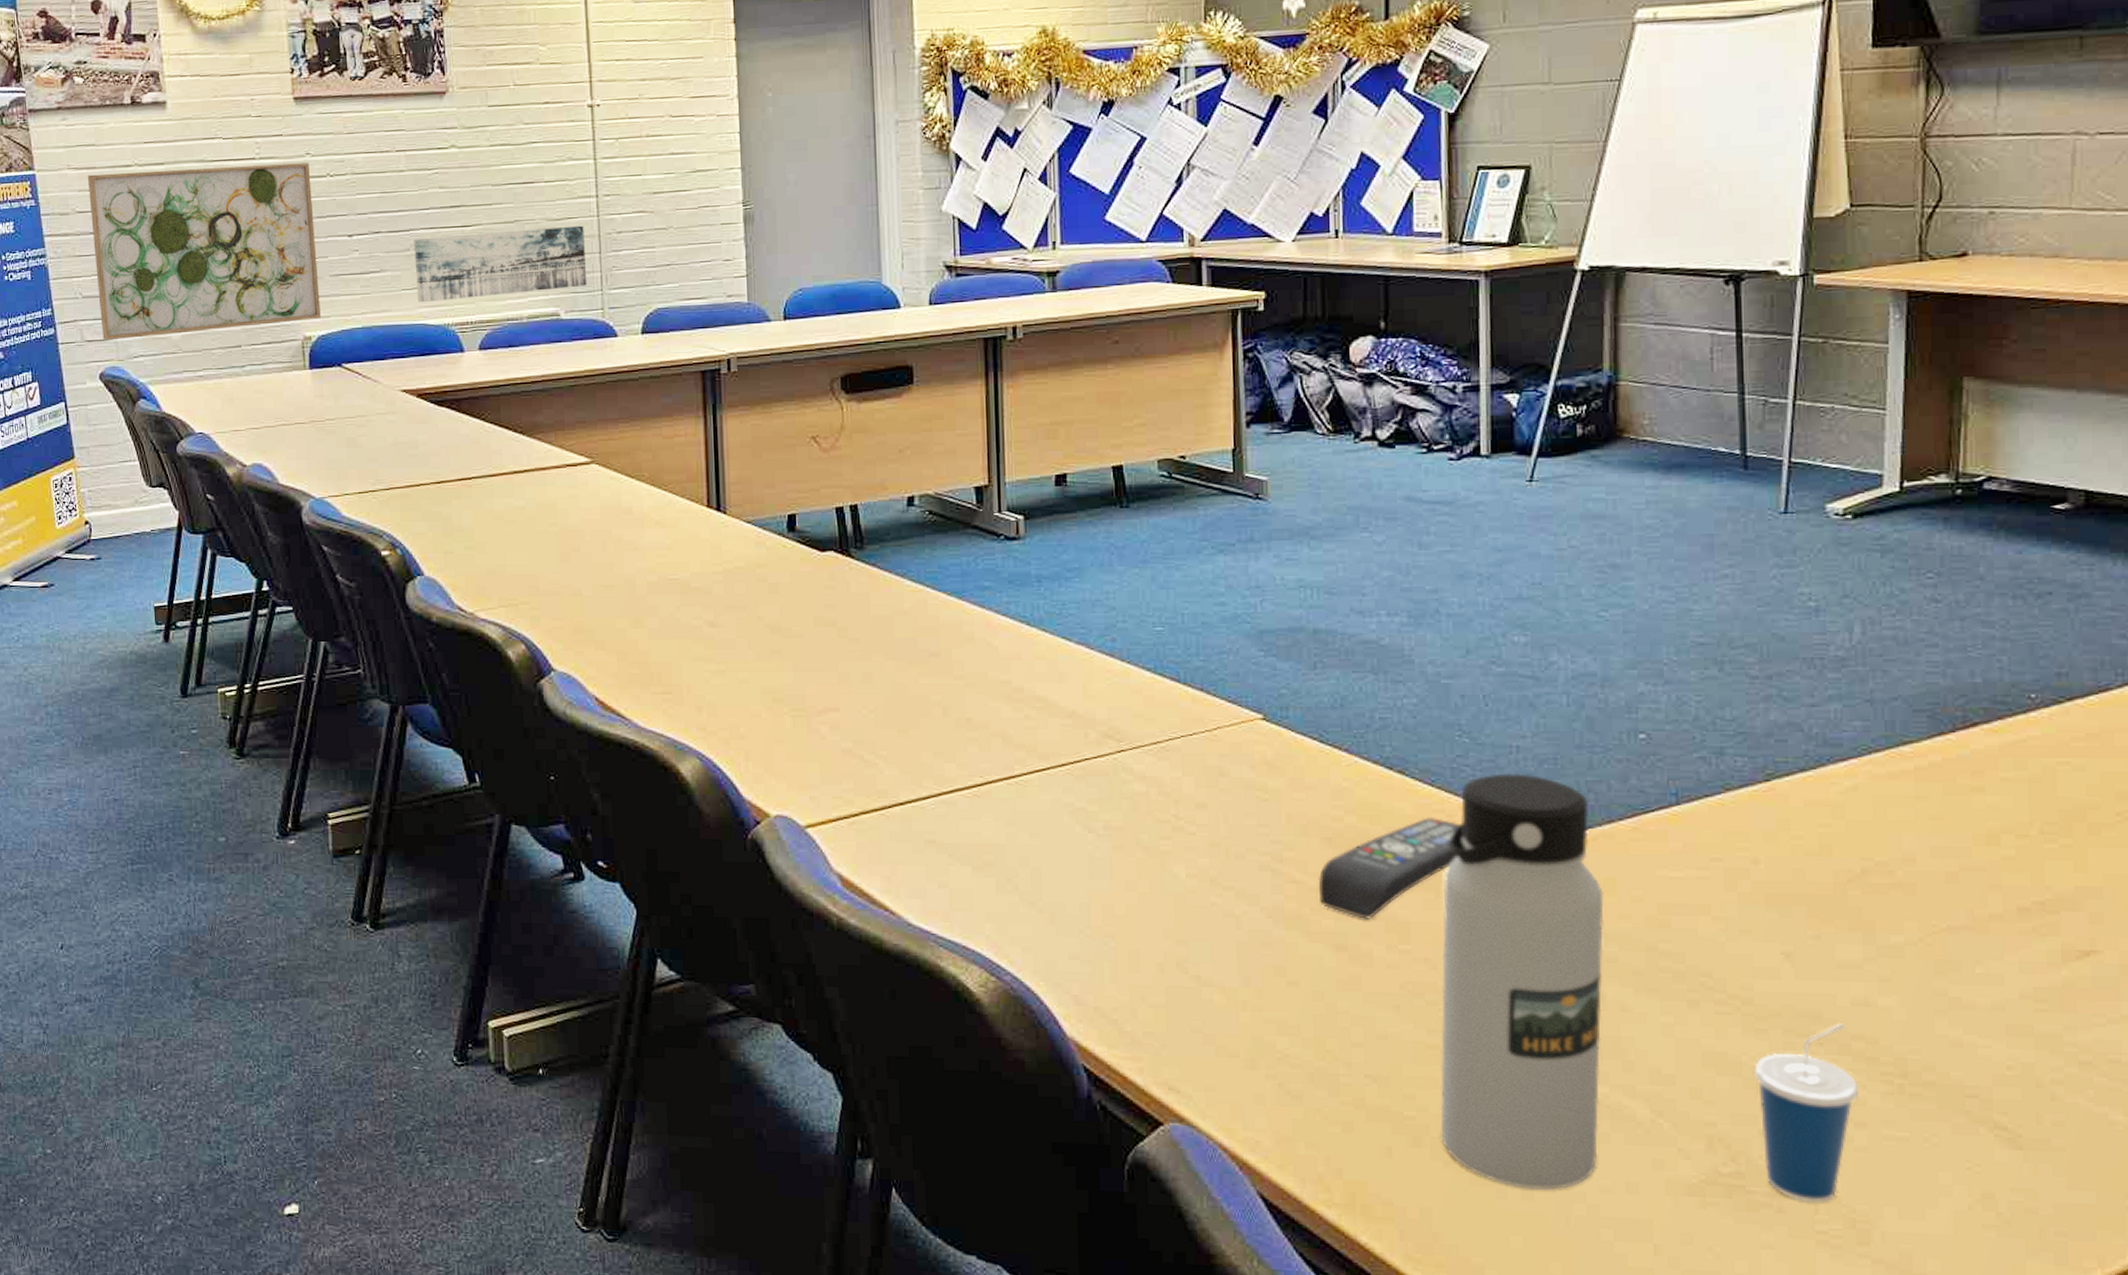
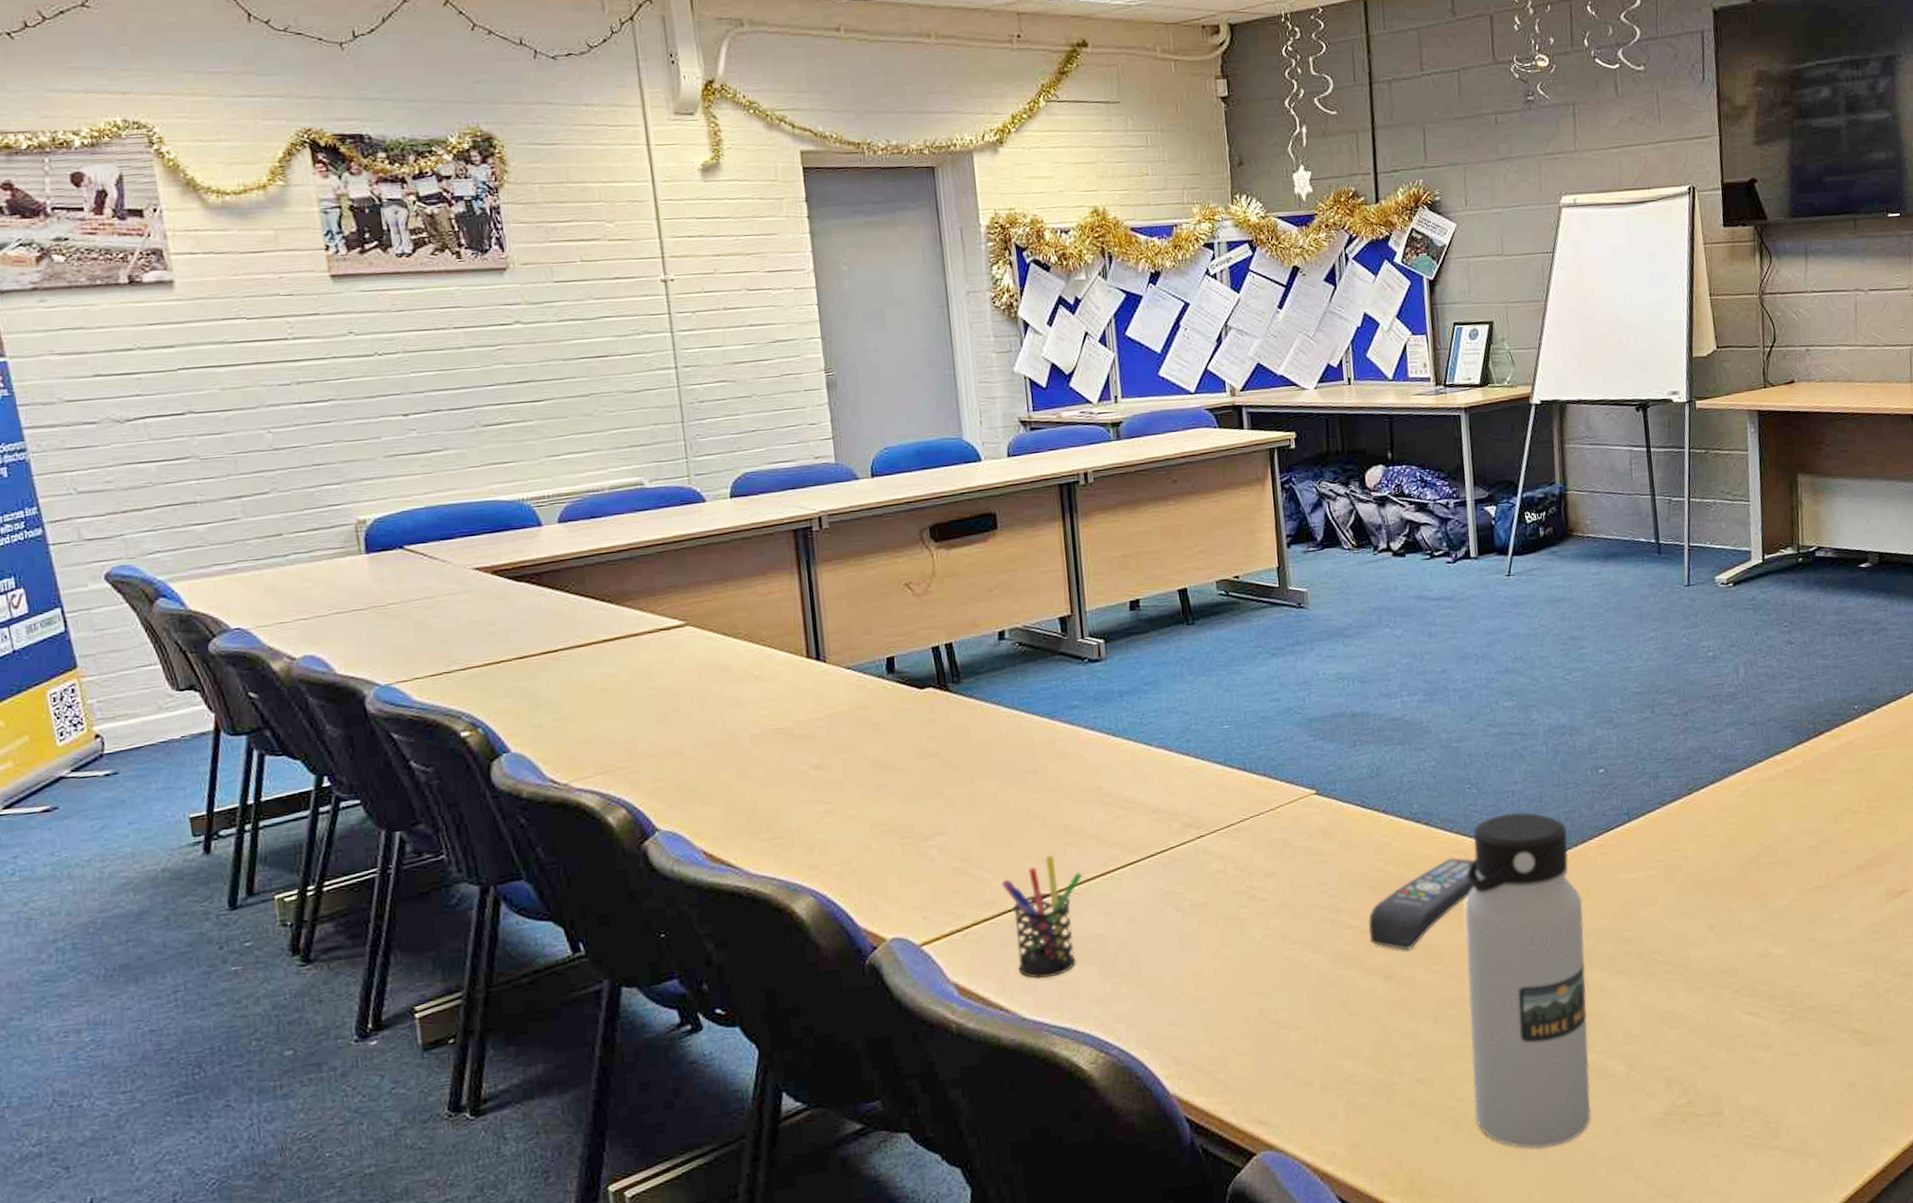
wall art: present [87,162,321,341] -> none [76,342,376,538]
wall art: present [414,225,587,303] -> none [479,396,671,480]
pen holder: none [893,749,984,884] -> present [1000,855,1083,980]
cup: present [1754,1023,1859,1203] -> none [1695,973,1765,1116]

